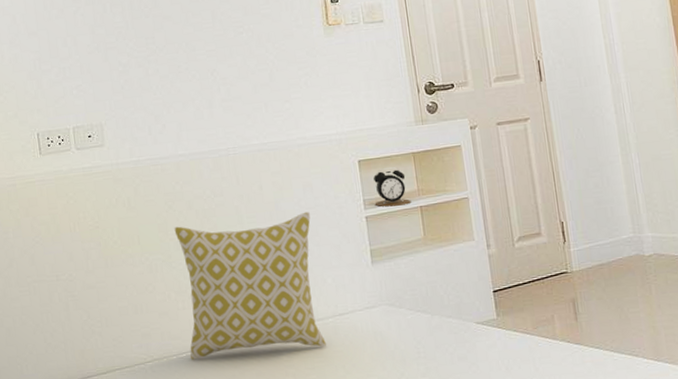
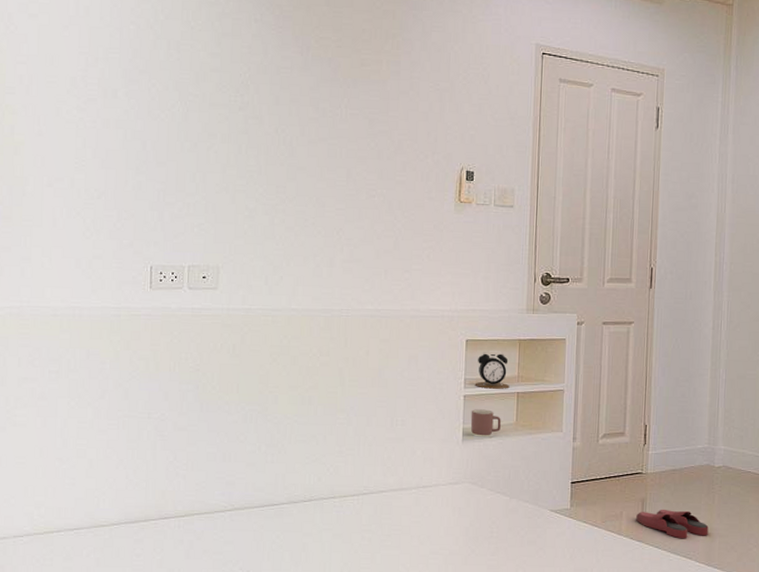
pillow: present [174,211,326,360] -> none [271,380,411,516]
mug: none [375,228,409,257] -> present [470,409,501,437]
slippers: none [569,305,652,336] -> present [636,509,709,539]

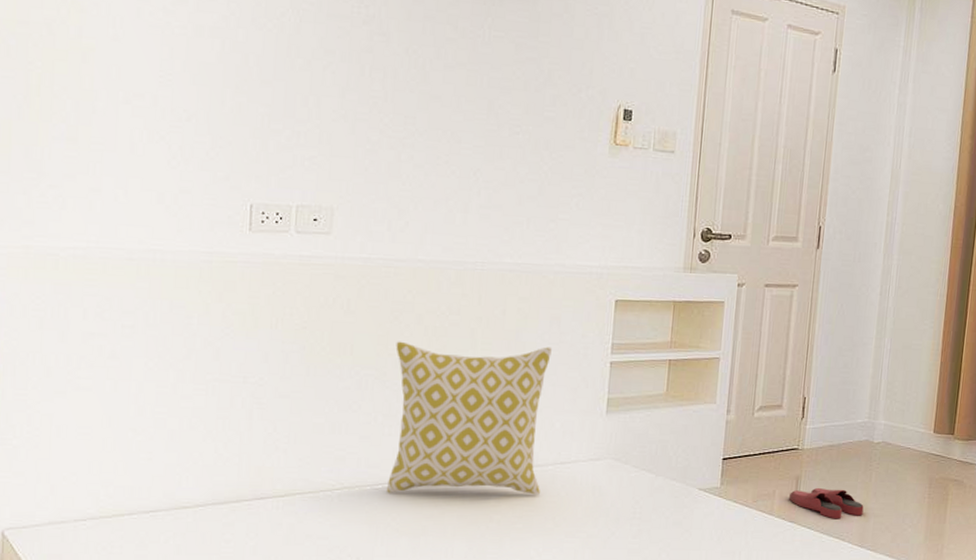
pillow: none [271,380,411,516] -> present [387,341,552,495]
mug: present [470,409,501,437] -> none [616,377,650,409]
alarm clock: present [476,351,510,389] -> none [624,313,661,356]

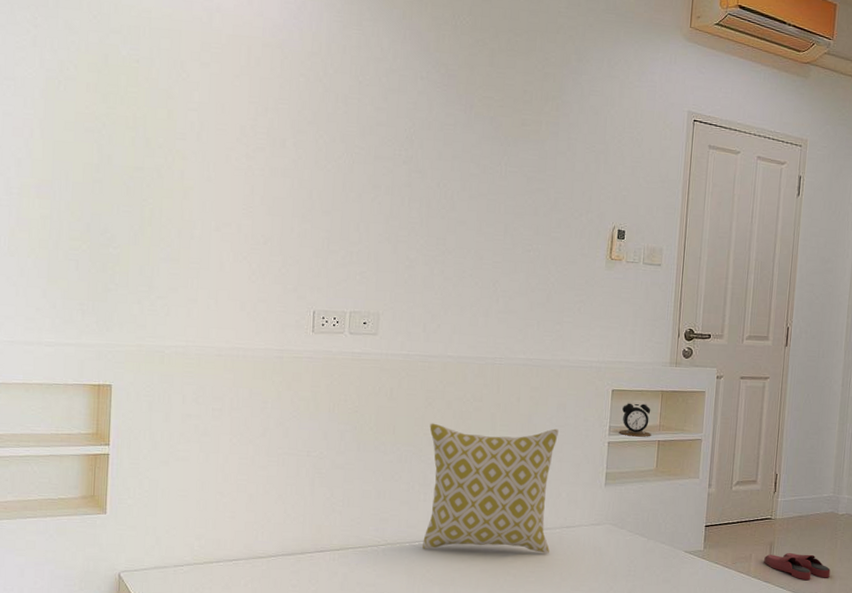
alarm clock: none [624,313,661,356] -> present [619,400,652,437]

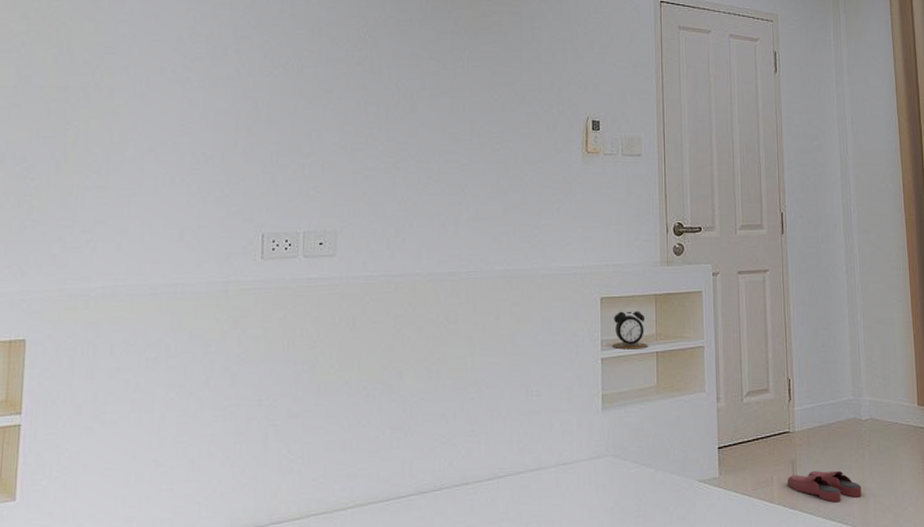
pillow: present [422,423,559,554] -> none [398,348,545,508]

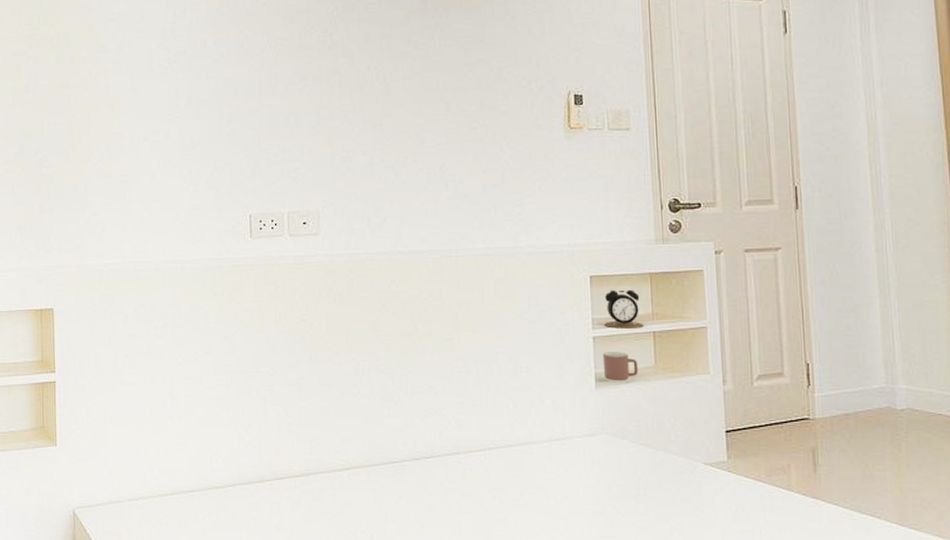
mug: none [609,372,641,404] -> present [602,352,638,383]
slippers: present [787,470,862,503] -> none [807,459,898,495]

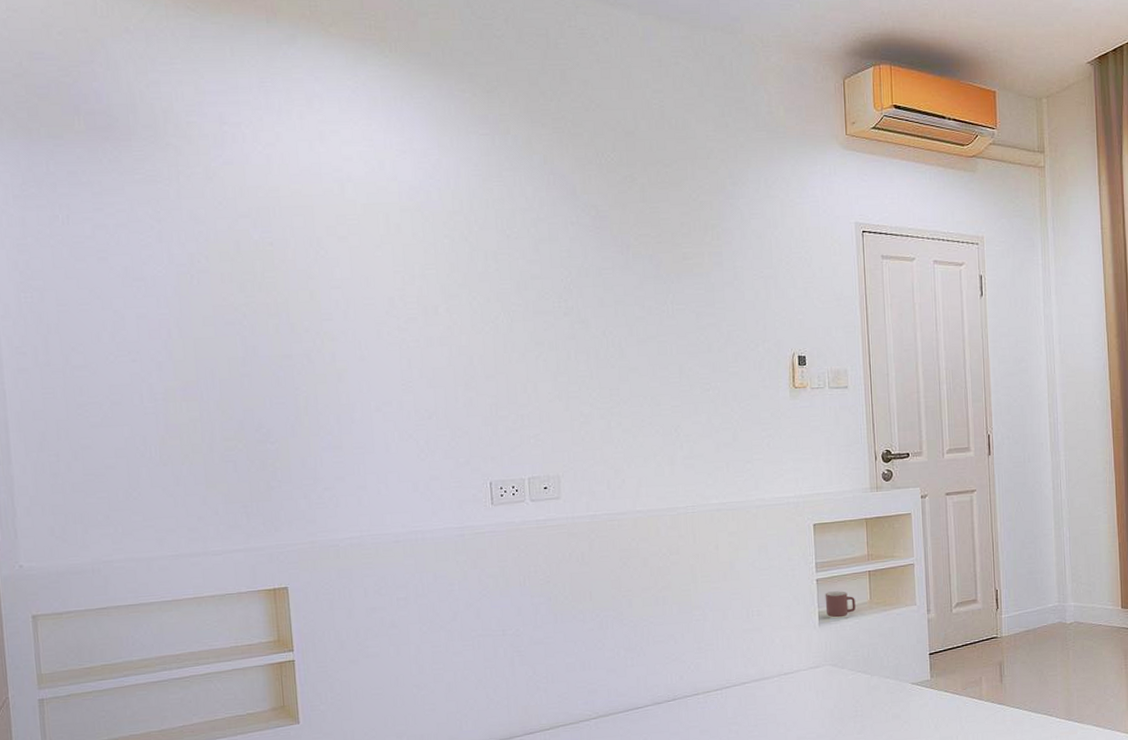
alarm clock: present [605,287,644,329] -> none [827,532,861,571]

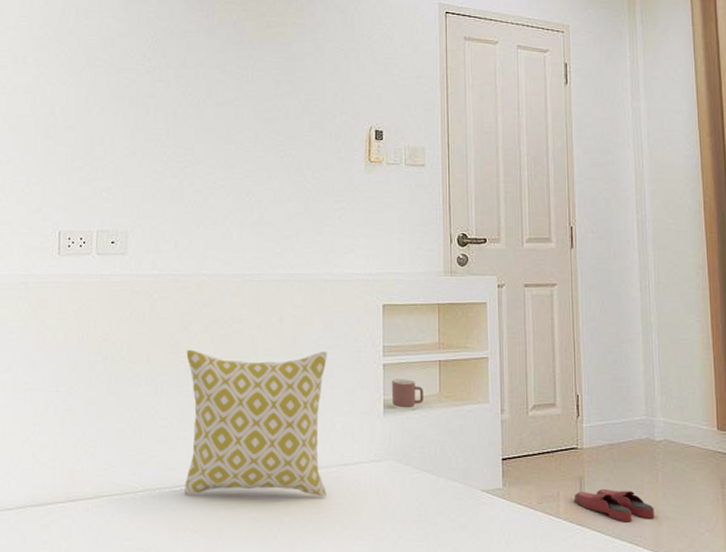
pillow: none [627,572,770,717] -> present [185,349,327,497]
slippers: none [995,669,1066,698] -> present [575,488,655,523]

